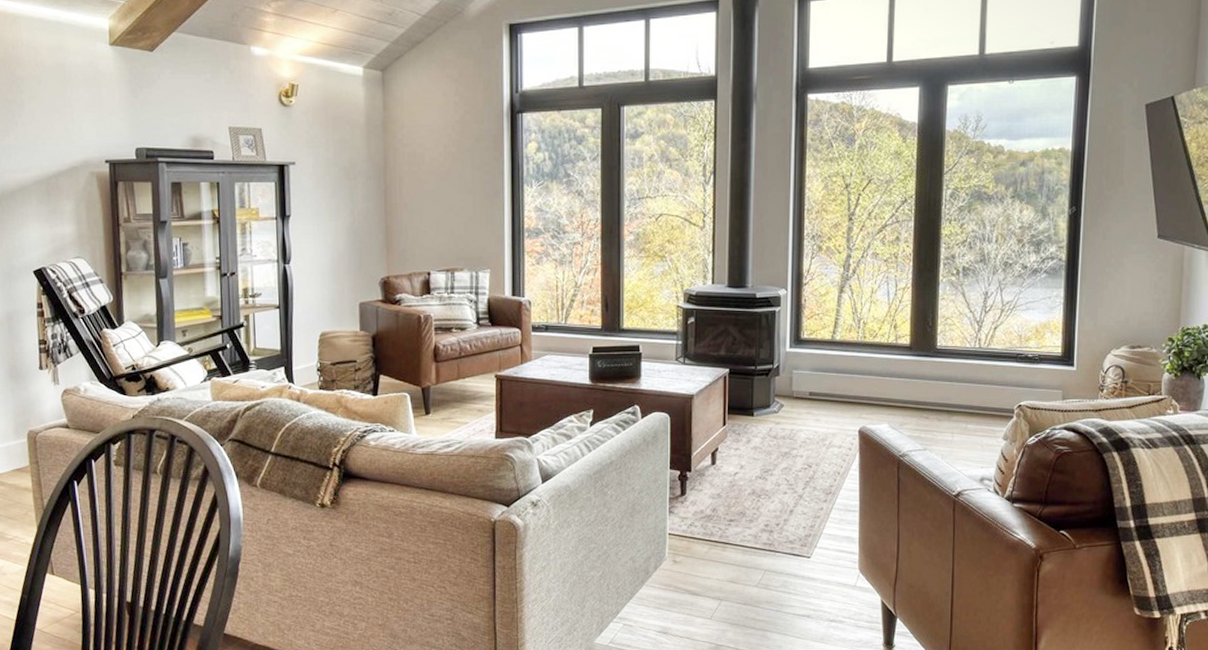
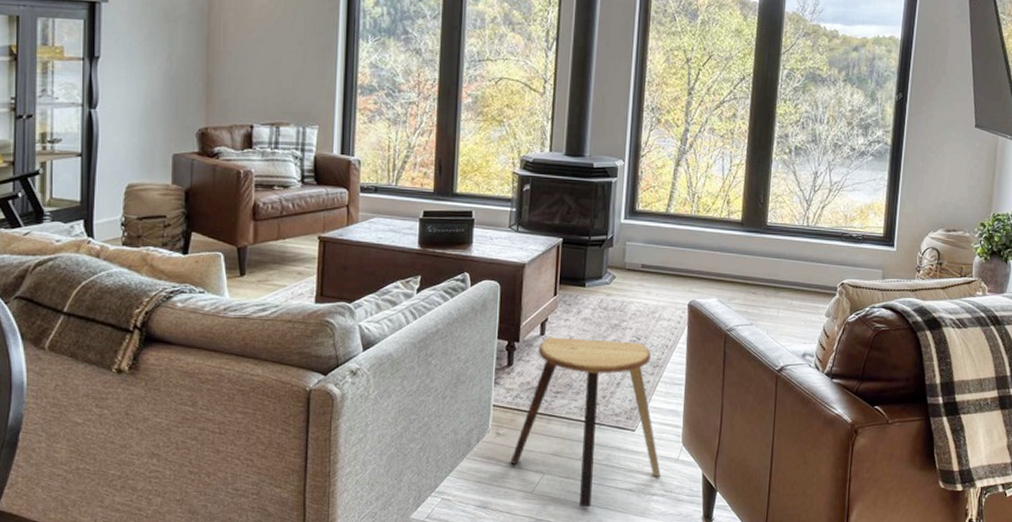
stool: none [688,466,838,634] -> present [510,337,661,508]

